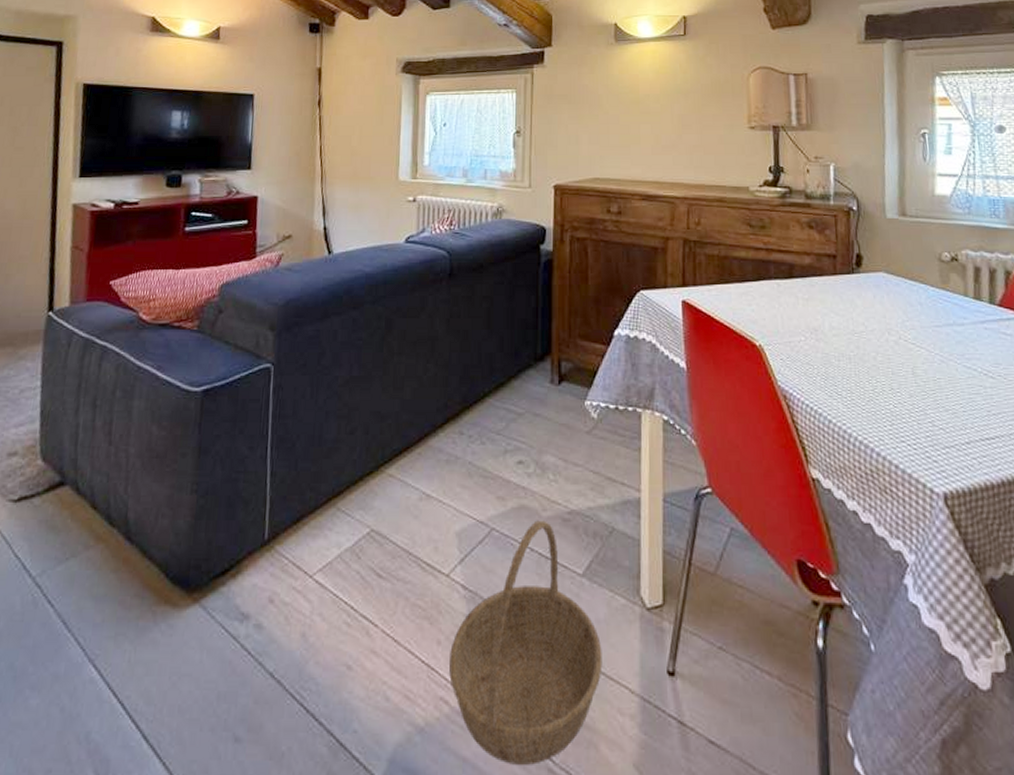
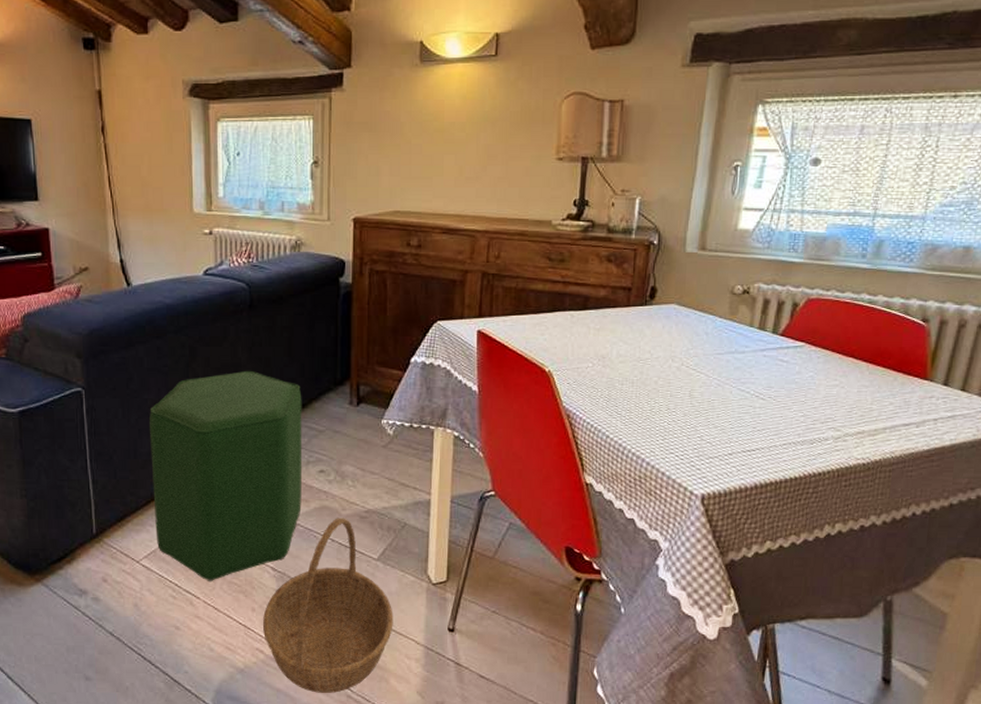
ottoman: none [334,344,501,605] -> present [149,370,302,582]

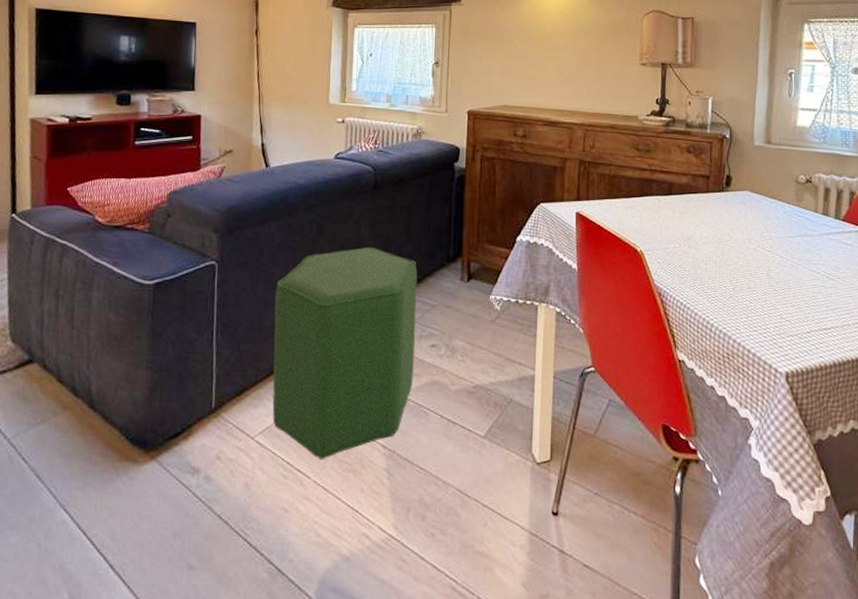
basket: present [263,518,393,693] -> none [371,393,499,585]

